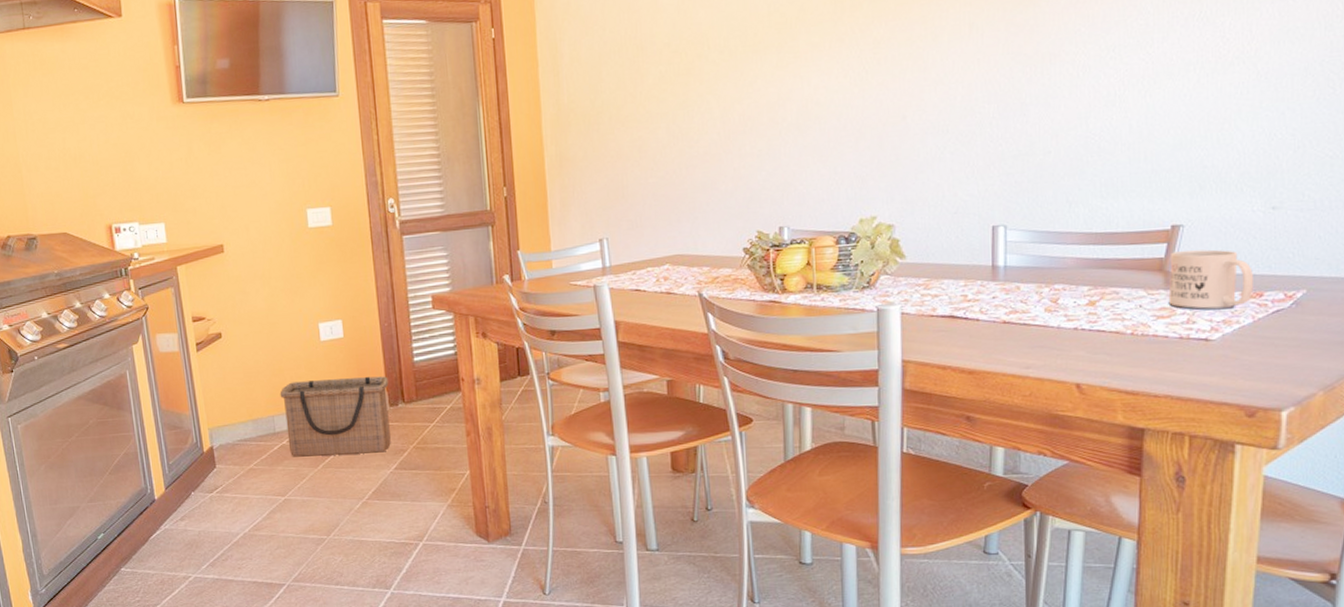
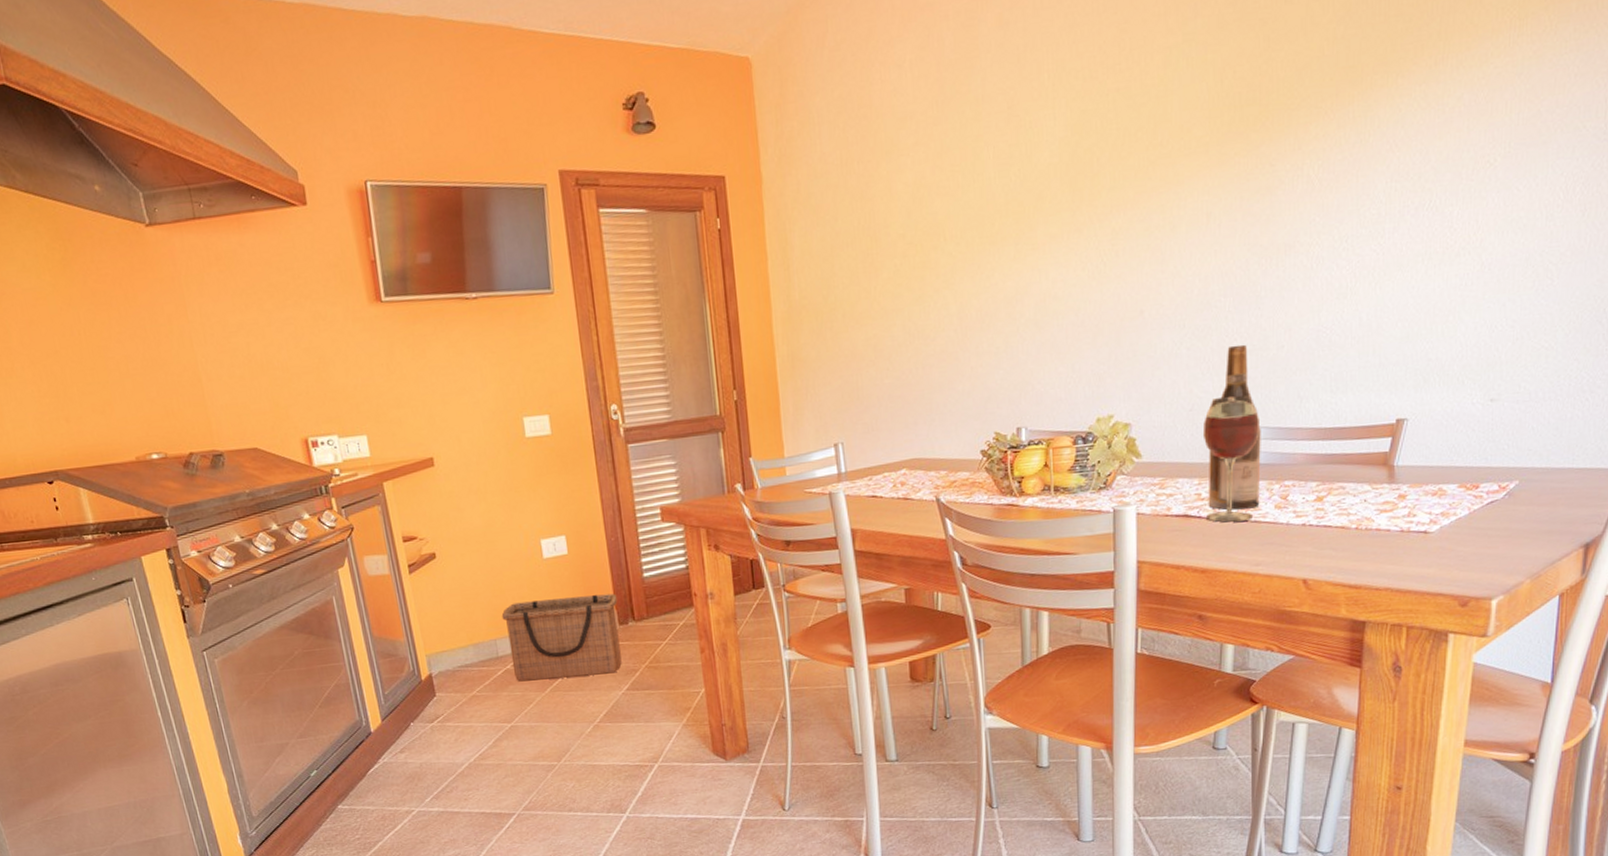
wineglass: none [968,199,1027,324] -> present [1202,395,1259,522]
wine bottle: none [974,149,1029,312] -> present [1208,344,1261,510]
mug: present [1168,249,1254,311] -> none [1391,442,1472,504]

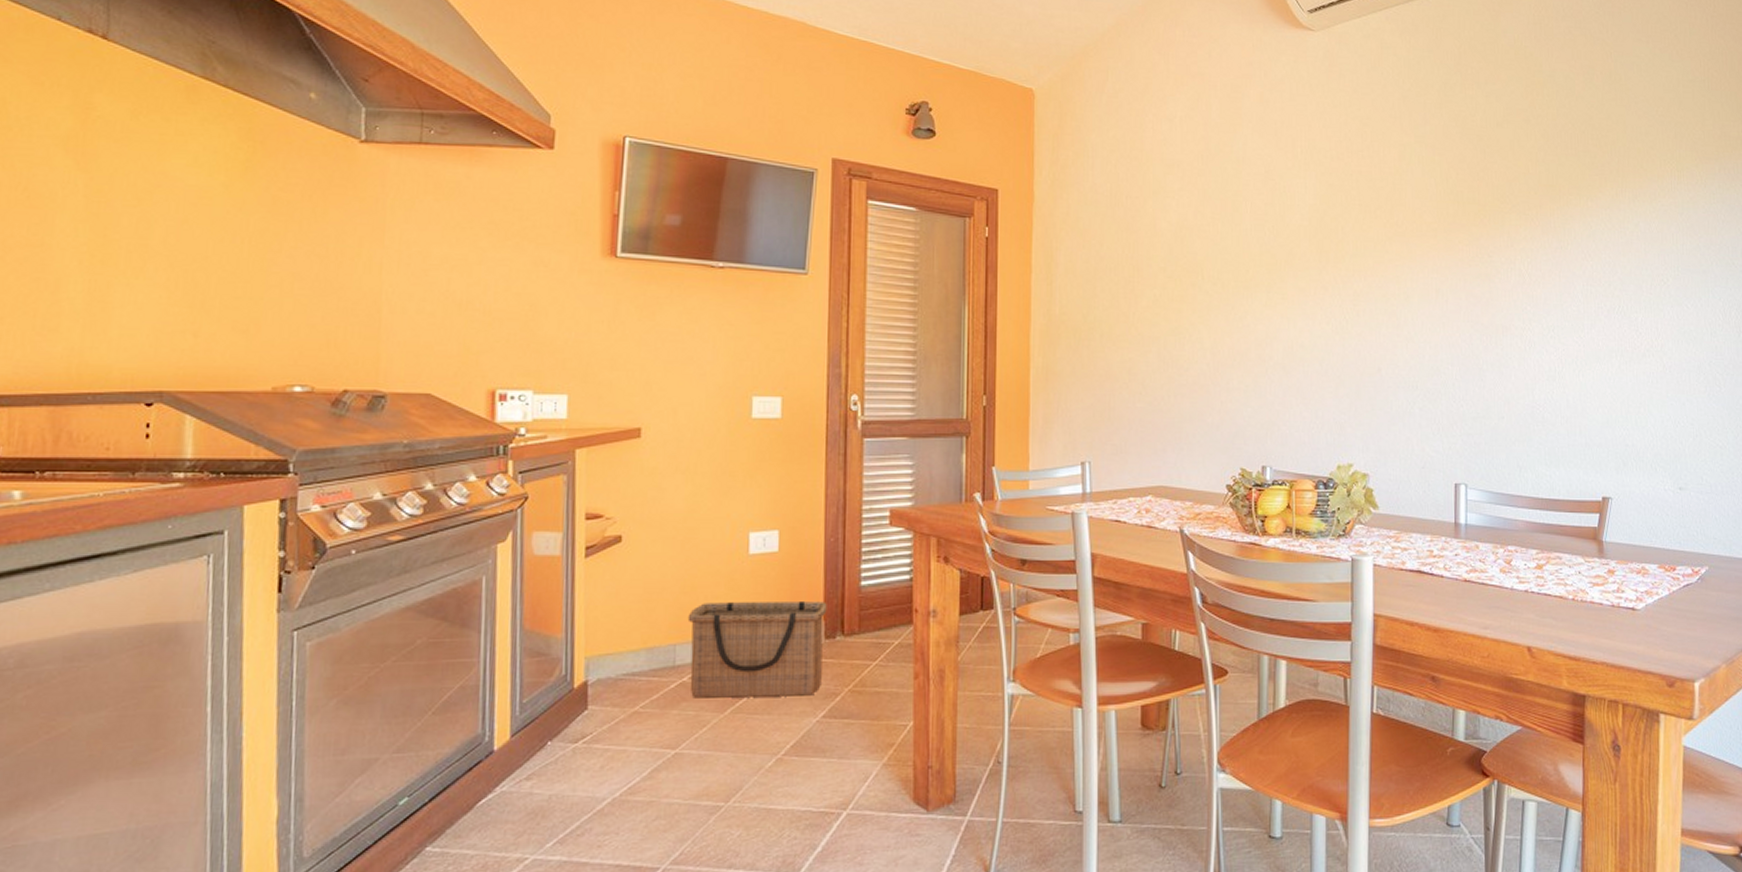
wineglass: present [1202,395,1259,522] -> none [1434,459,1485,582]
wine bottle: present [1208,344,1261,510] -> none [1439,411,1487,570]

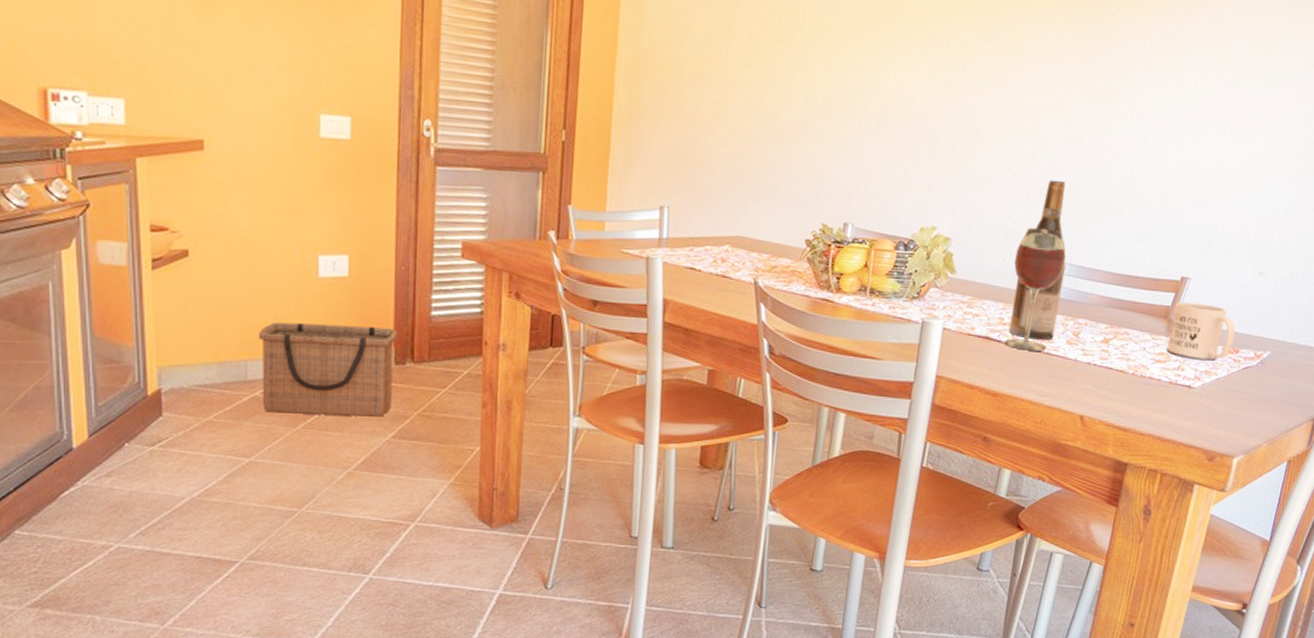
wineglass: none [1434,459,1485,582] -> present [1005,228,1066,351]
wine bottle: none [1439,411,1487,570] -> present [1008,179,1066,340]
mug: none [1601,522,1669,582] -> present [1166,302,1236,362]

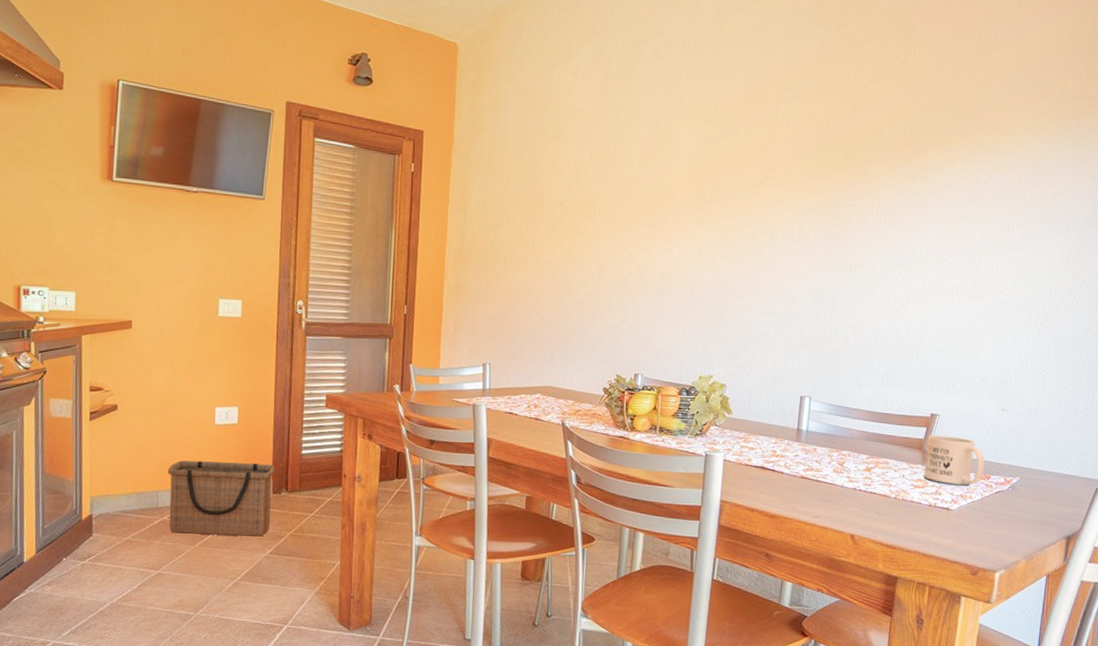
wineglass: present [1005,228,1066,351] -> none [779,375,827,479]
wine bottle: present [1008,179,1066,340] -> none [781,334,827,469]

